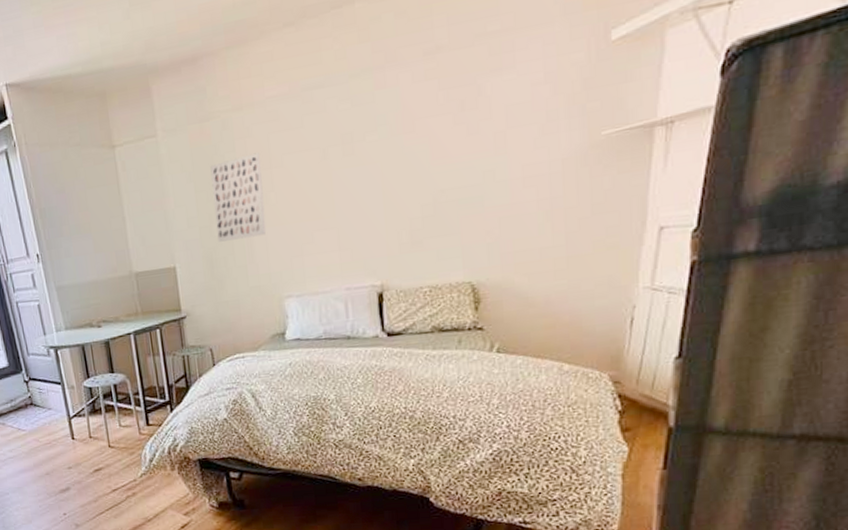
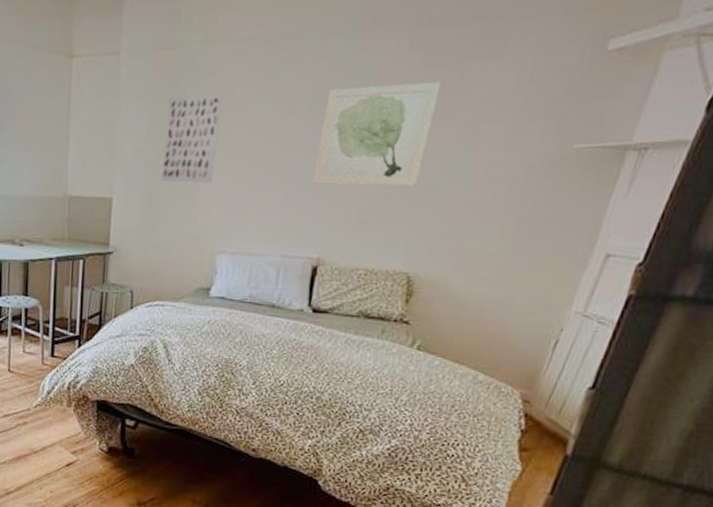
wall art: none [357,100,462,216] -> present [312,81,442,186]

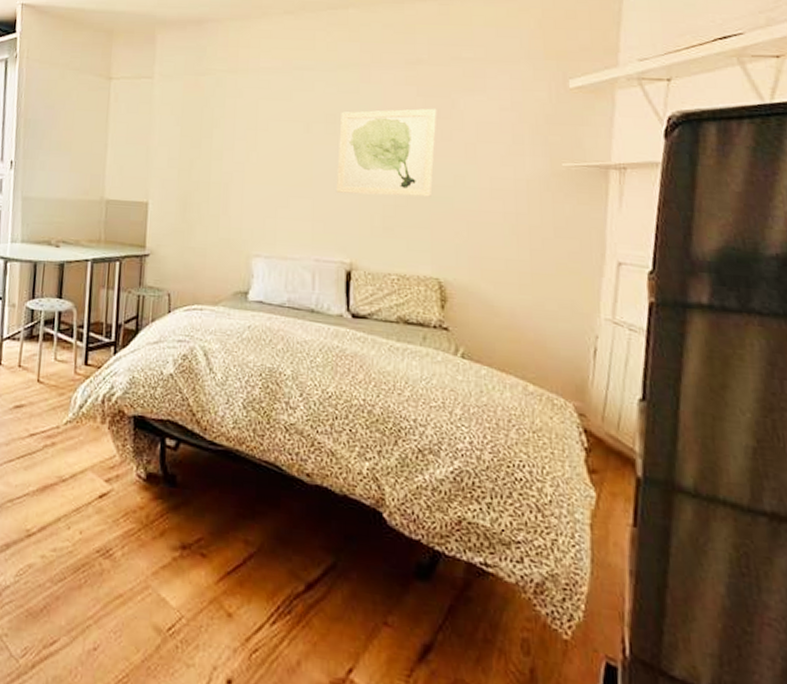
wall art: present [161,94,223,183] -> none [195,113,247,190]

